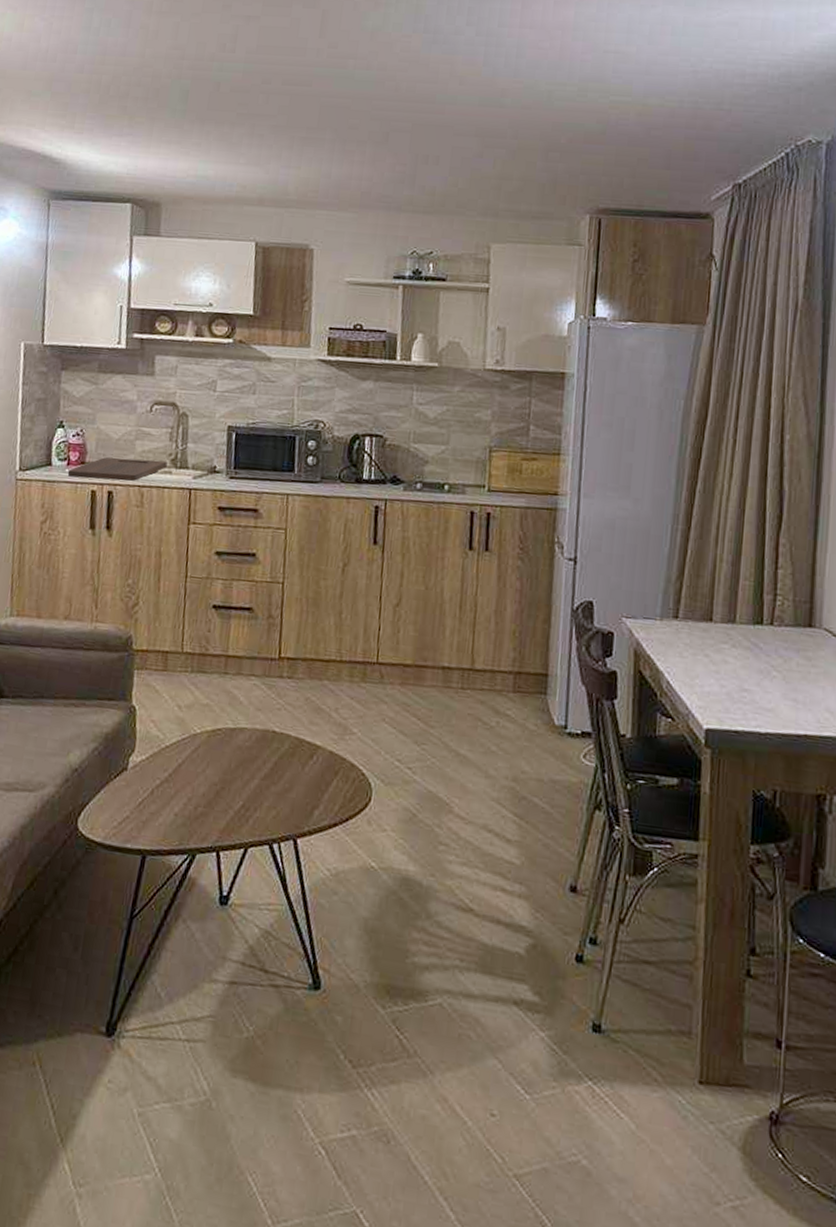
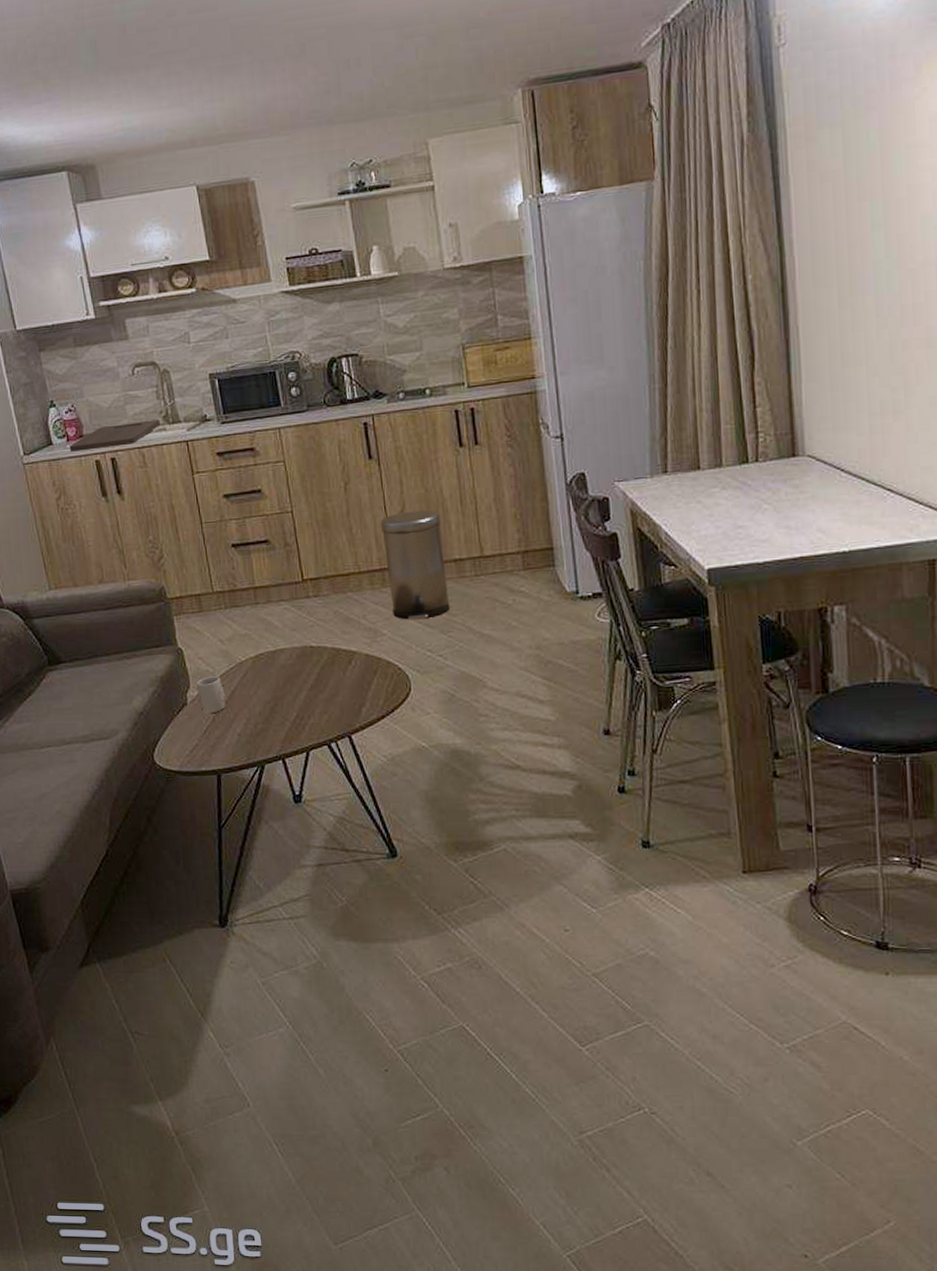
mug: none [141,743,171,785] -> present [197,676,225,713]
pedal bin: none [367,606,436,725] -> present [380,510,450,620]

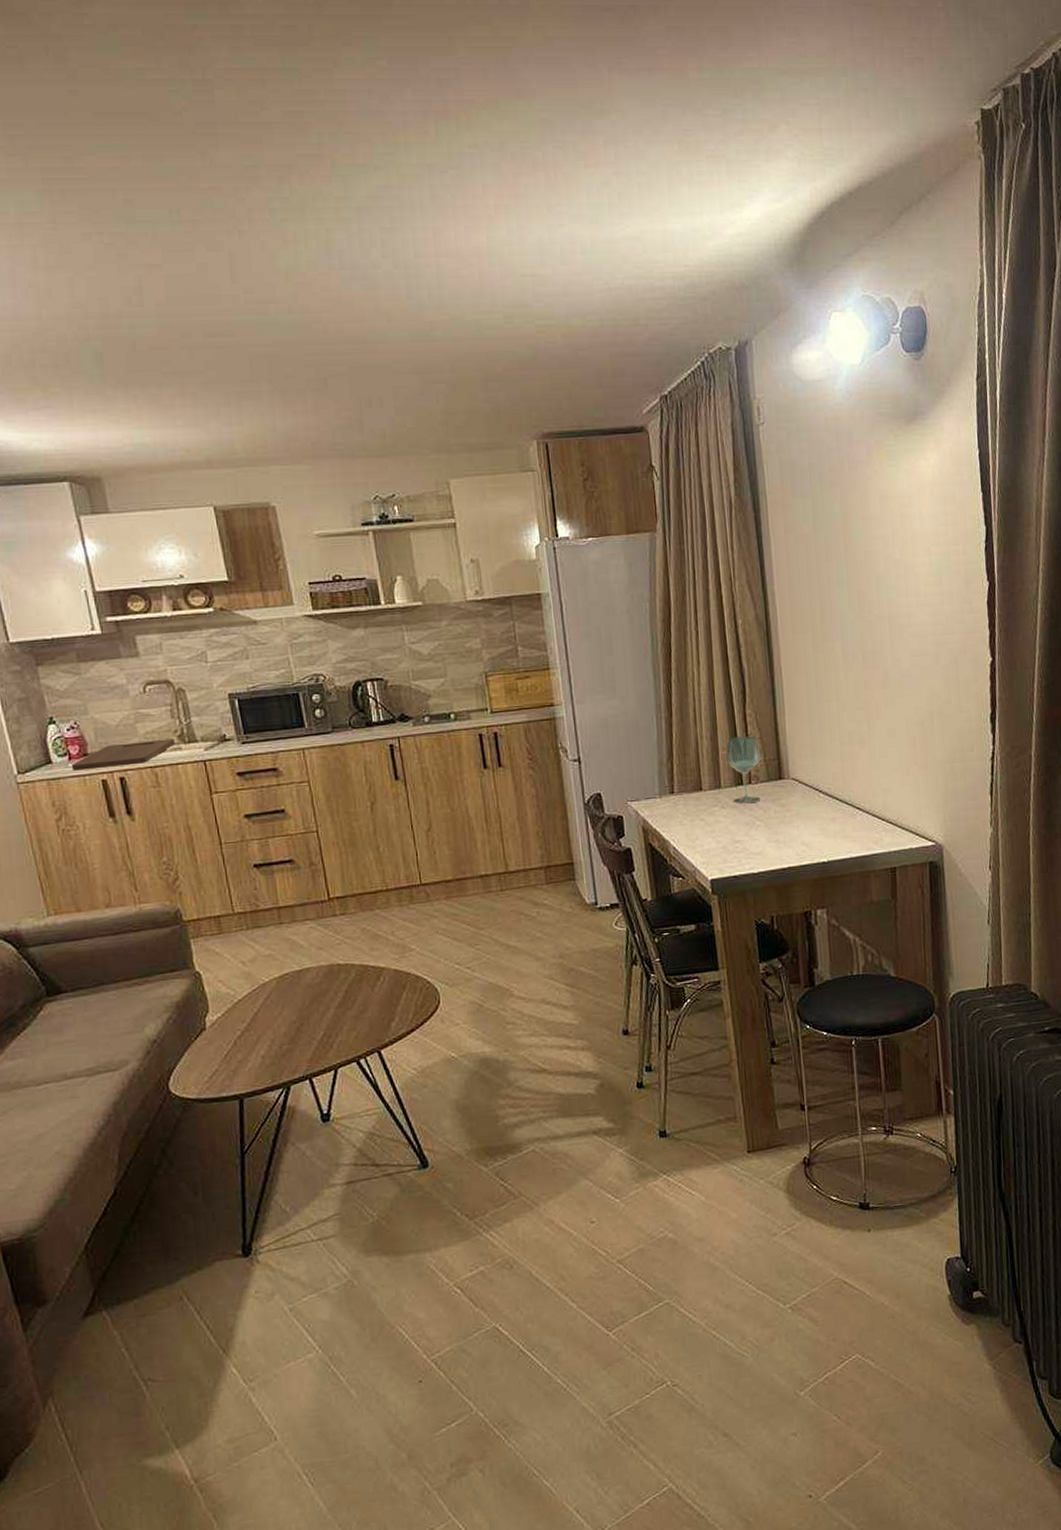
mug: present [197,676,225,713] -> none [217,999,248,1037]
pedal bin: present [380,510,450,620] -> none [407,828,477,935]
wine glass: none [728,407,772,485] -> present [725,736,762,804]

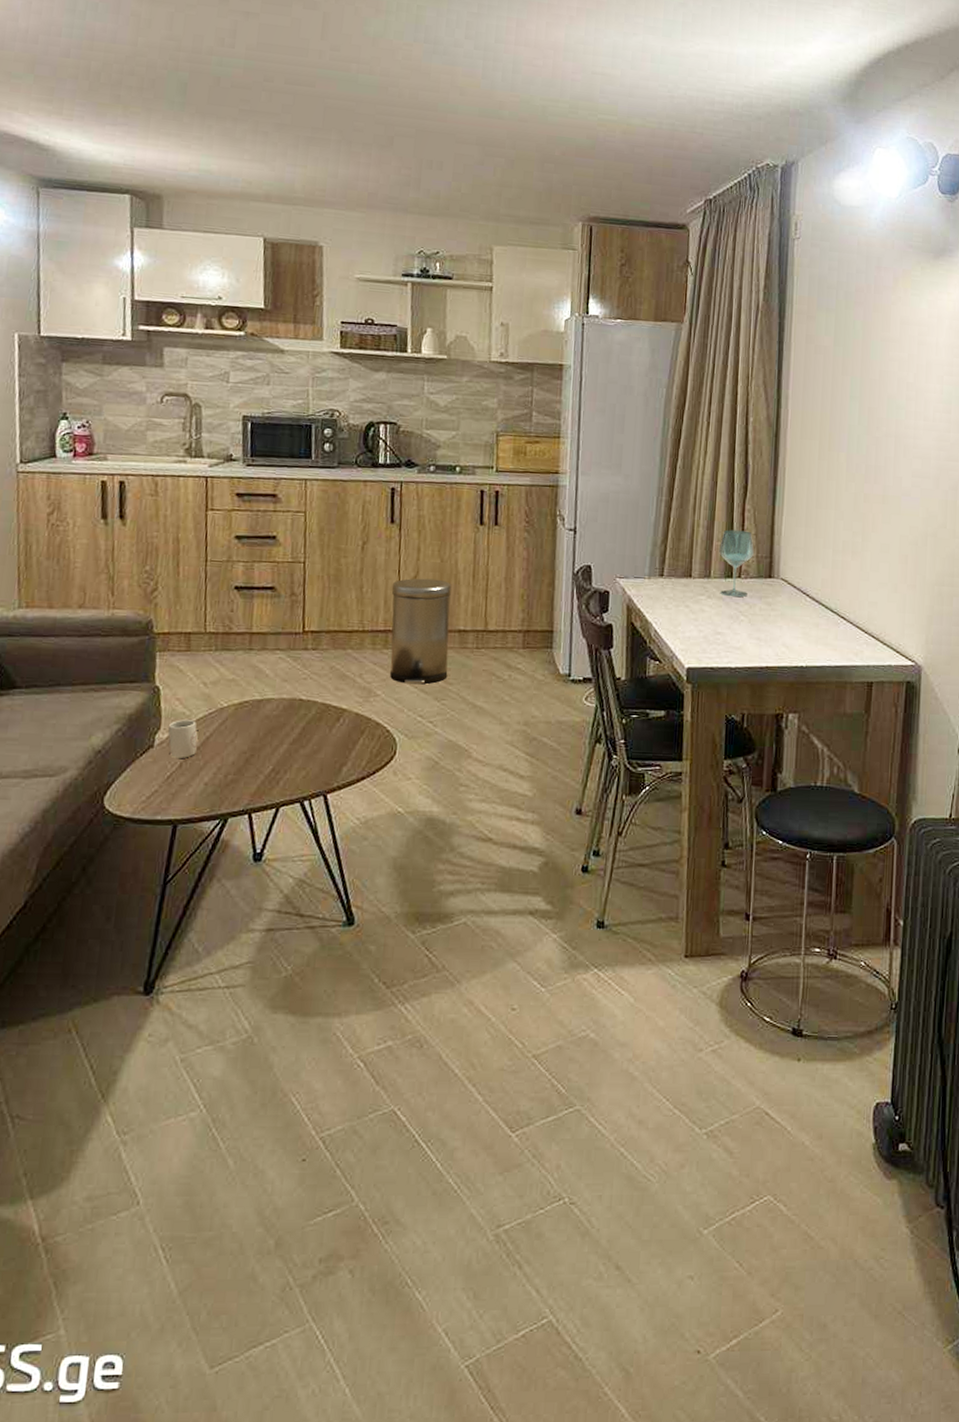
cutting board: present [71,738,175,771] -> none [74,448,182,471]
mug: none [217,999,248,1037] -> present [168,719,198,758]
pedal bin: none [407,828,477,935] -> present [390,578,452,685]

